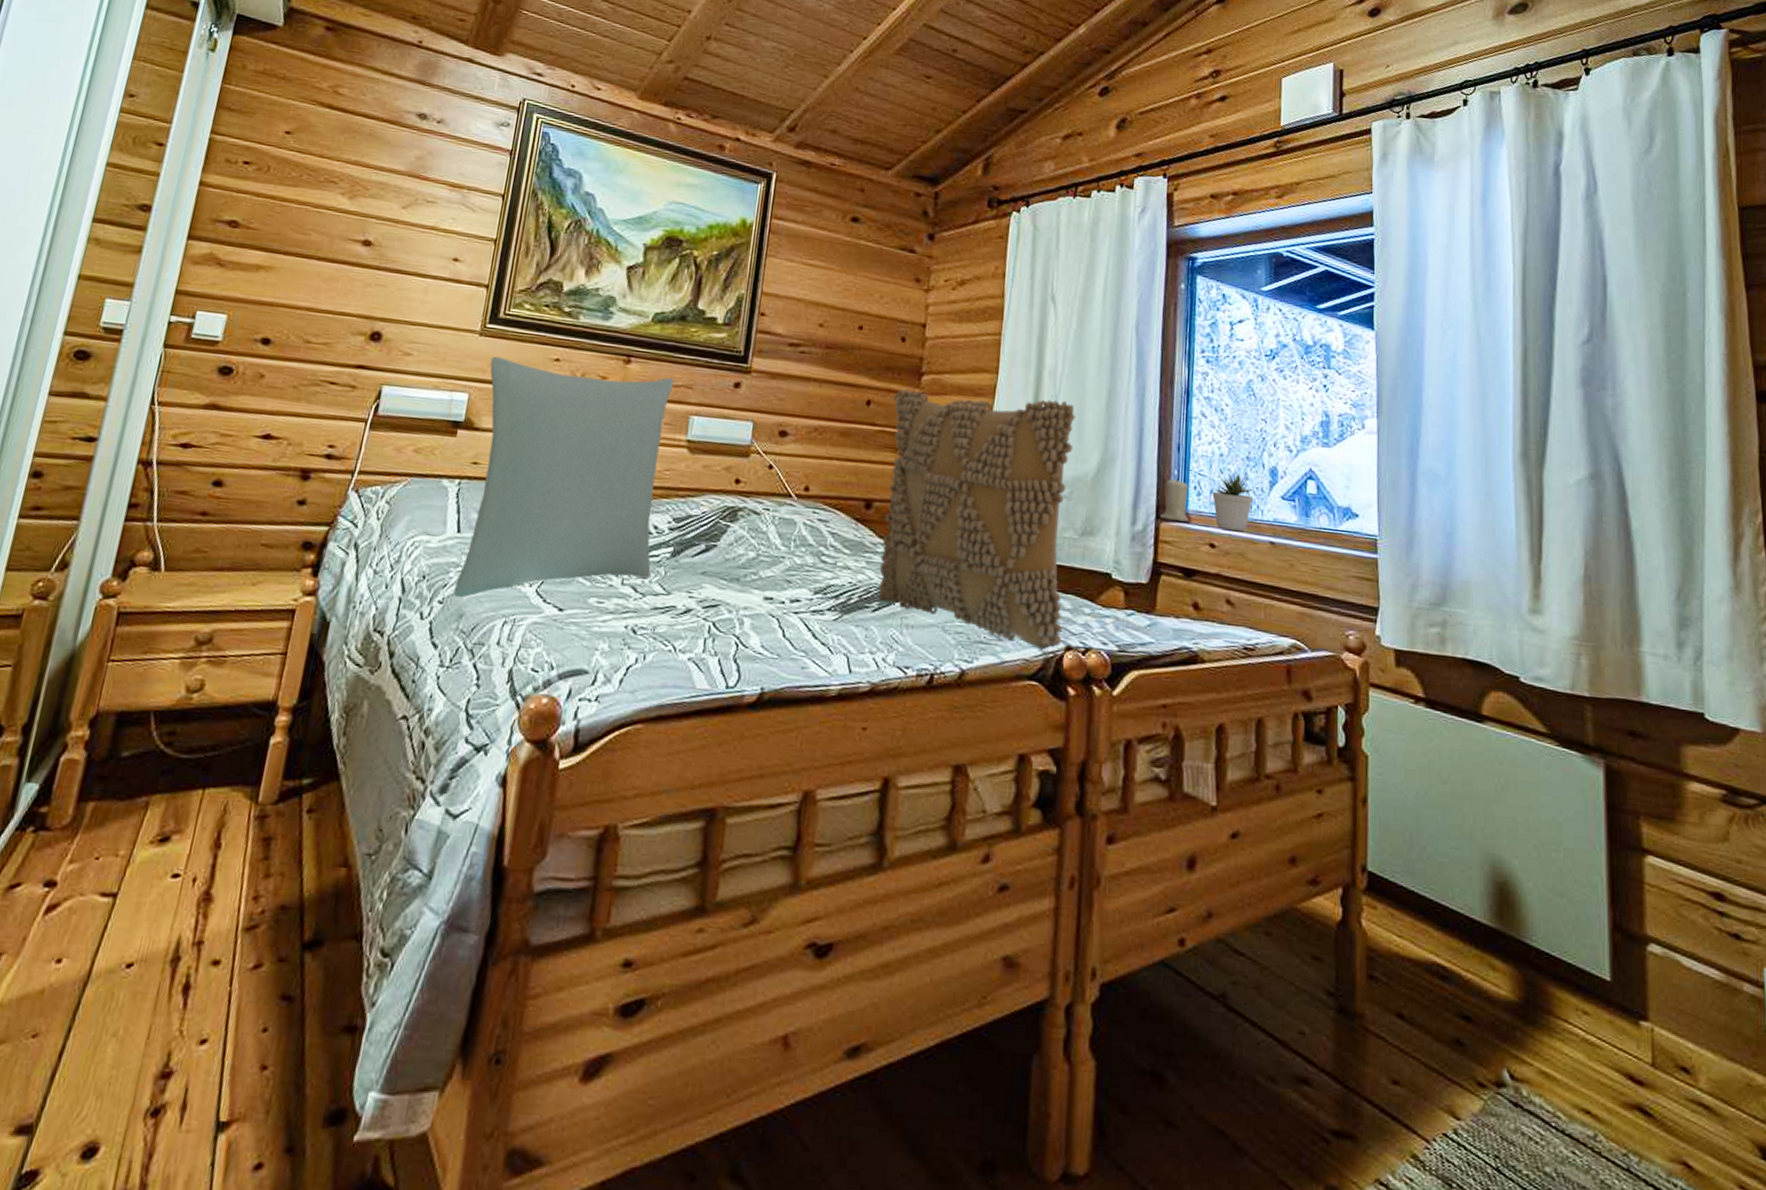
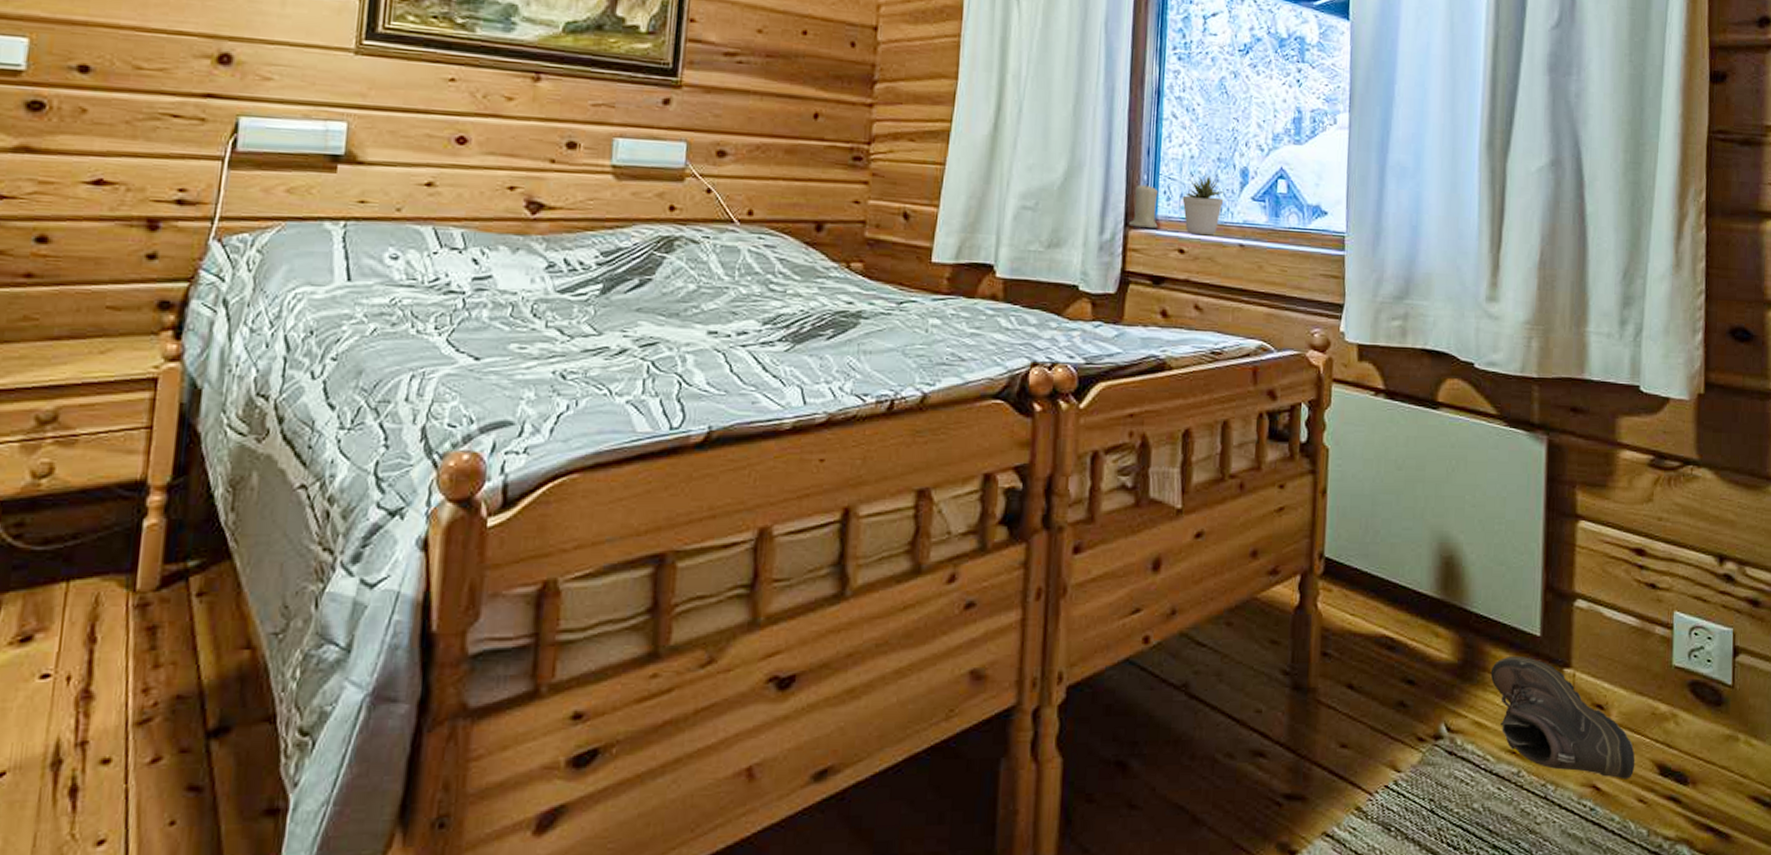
pillow: present [454,356,675,598] -> none [349,77,593,353]
pillow: present [878,389,1076,658] -> none [832,99,1041,375]
hiking boot: none [1556,1000,1732,1160] -> present [1490,655,1636,779]

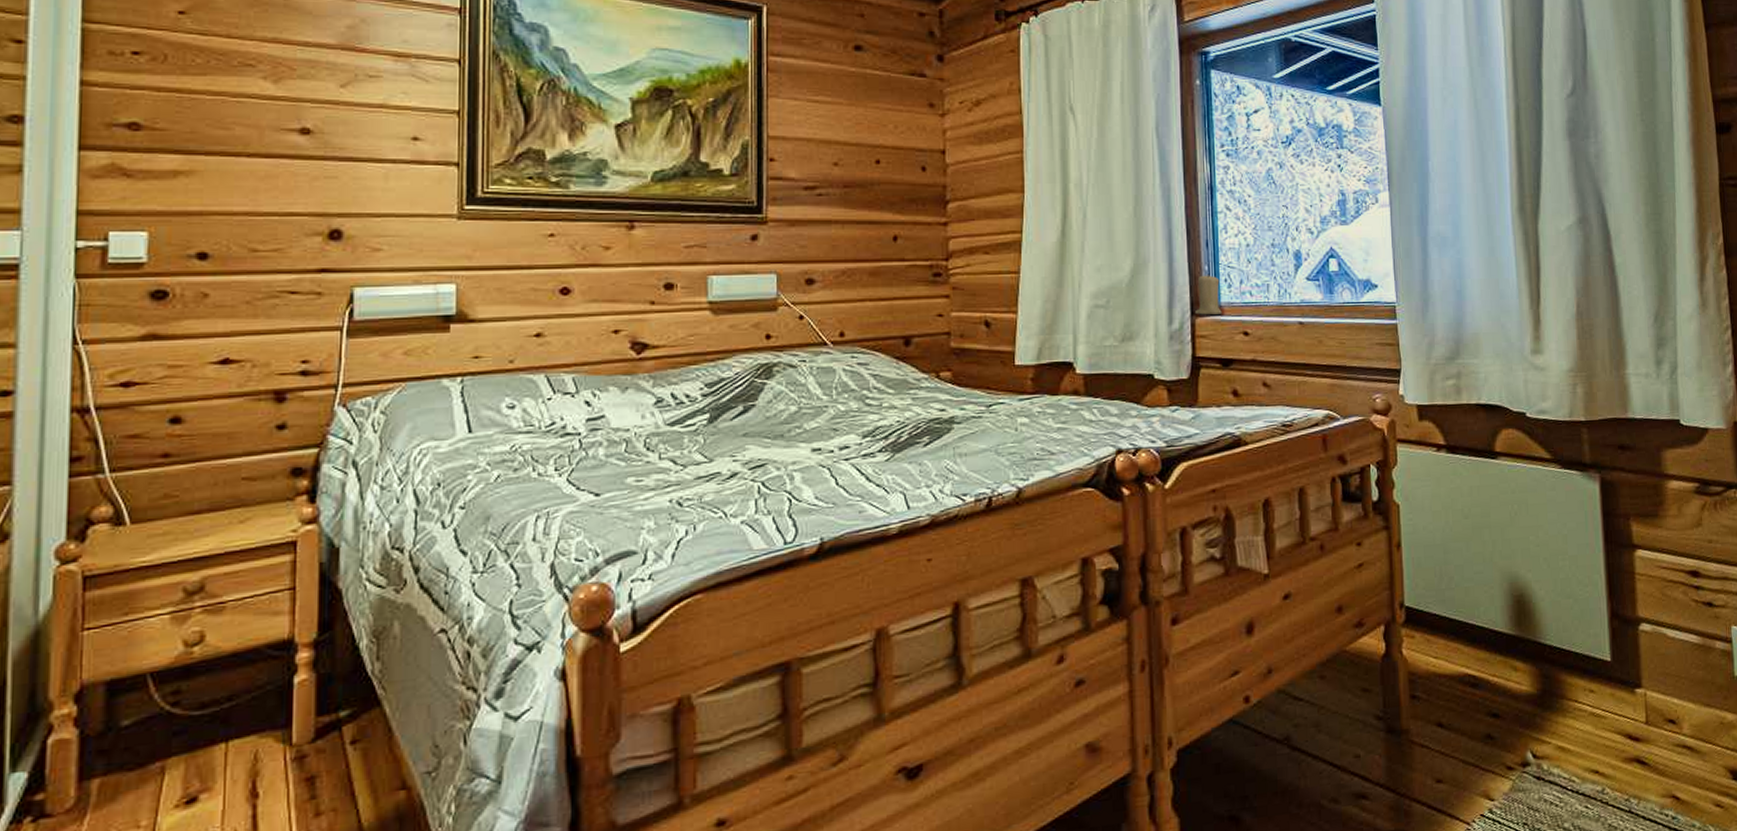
potted plant: present [1182,174,1225,236] -> none [1242,260,1281,317]
hiking boot: present [1490,655,1636,779] -> none [1568,681,1710,788]

